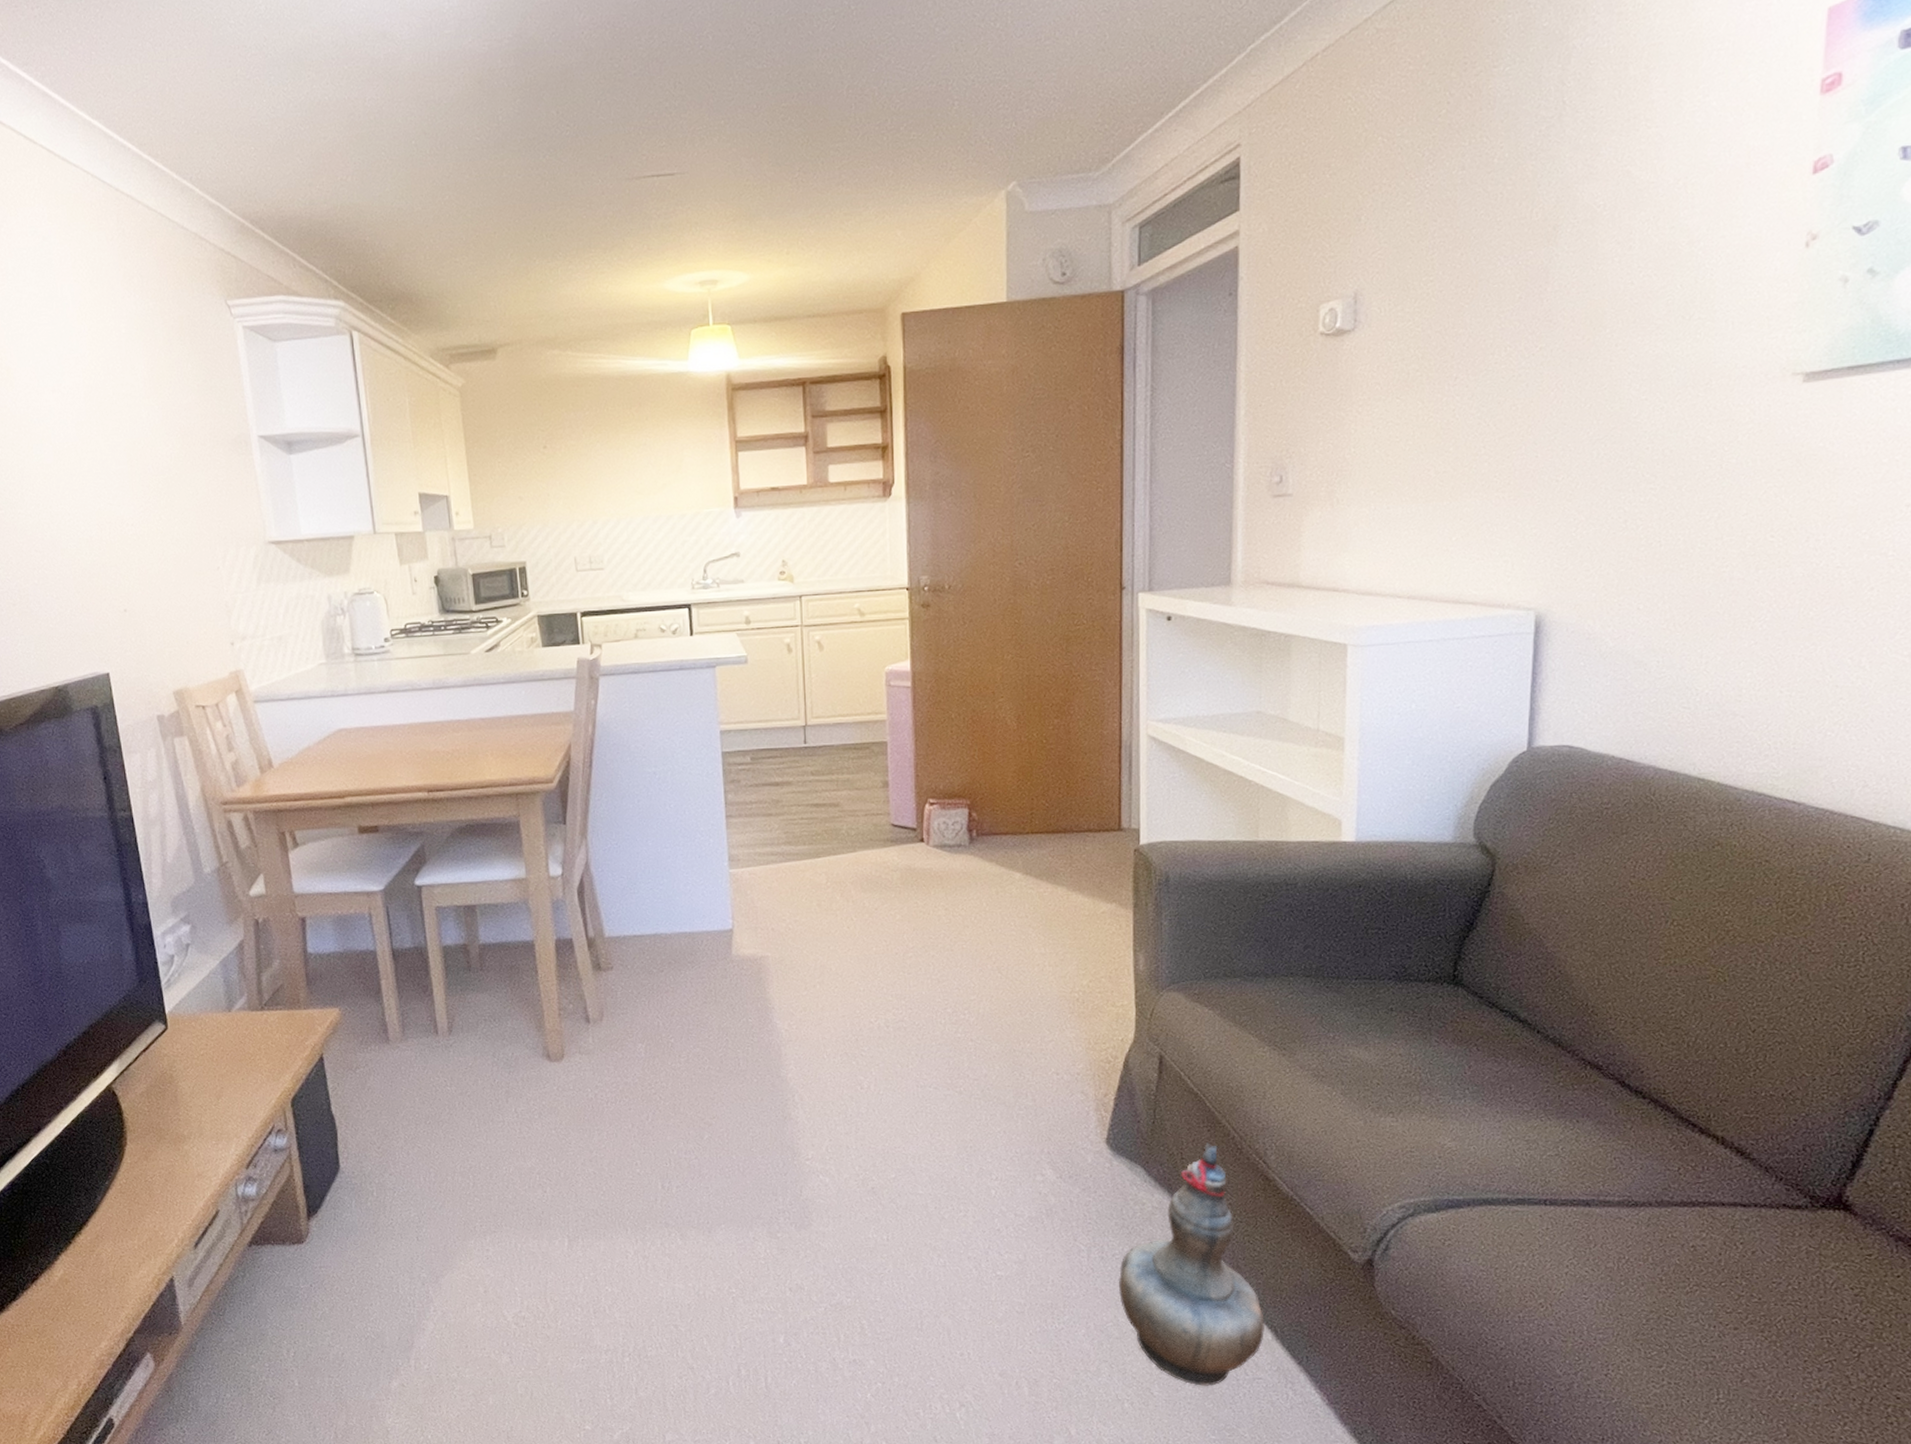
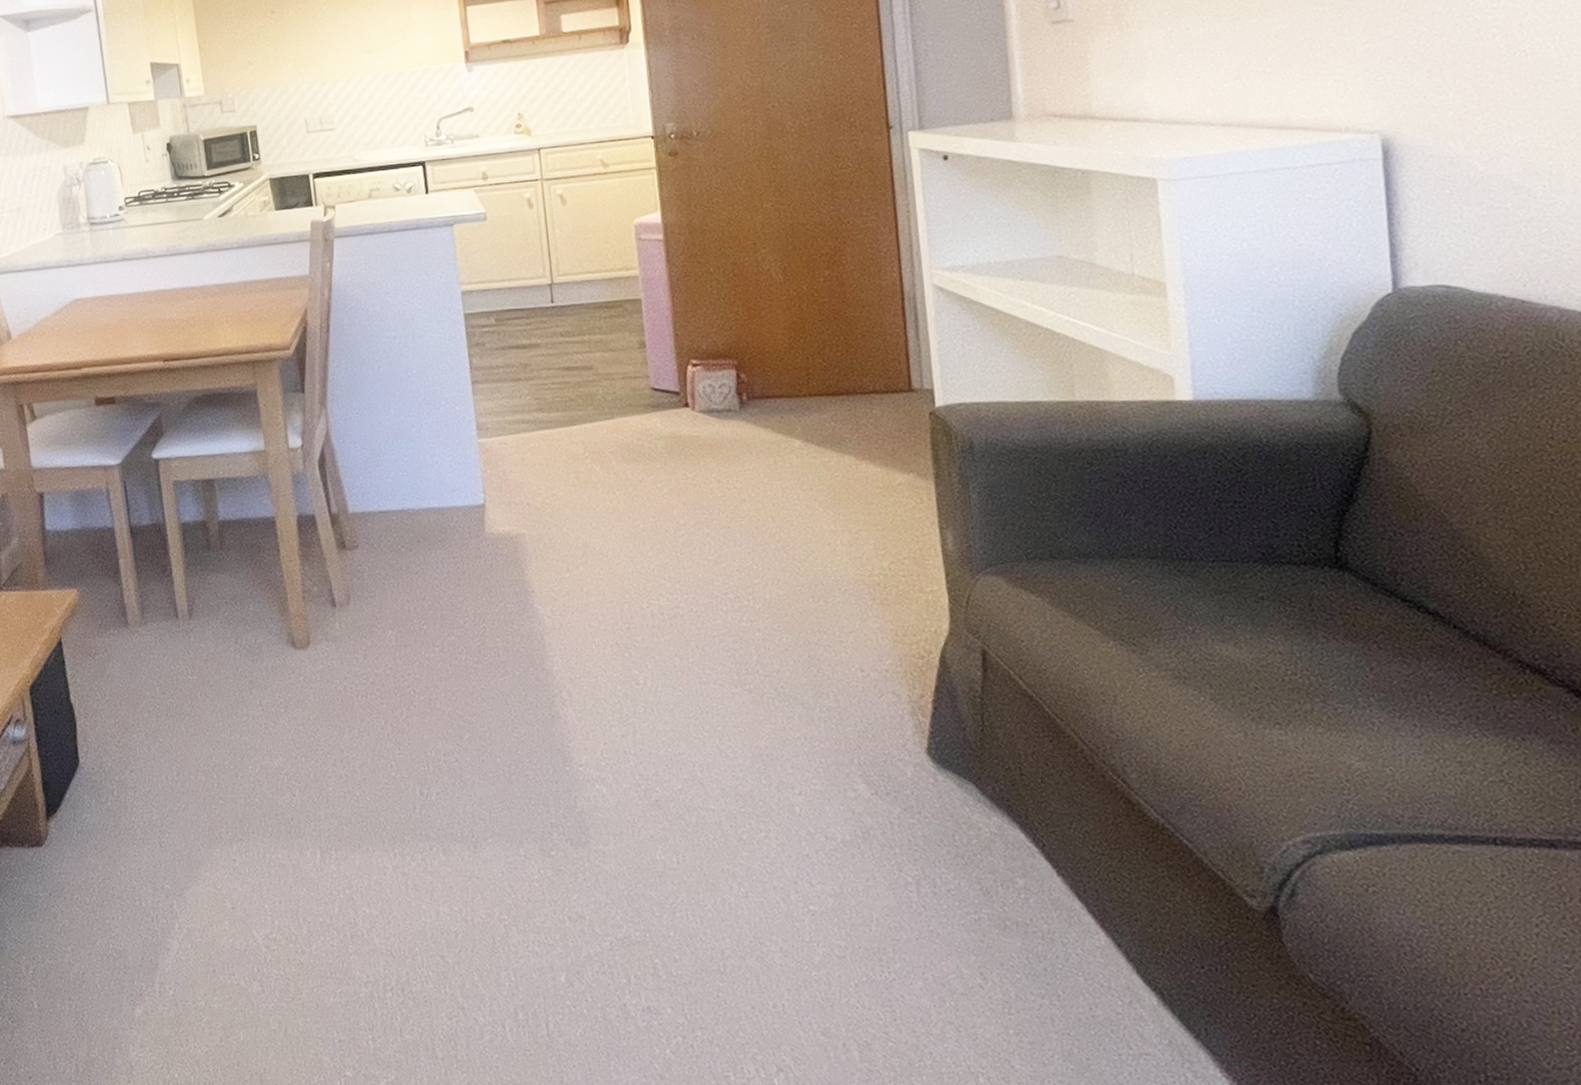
decorative vase: present [1118,1142,1264,1387] -> none [957,756,1148,1062]

